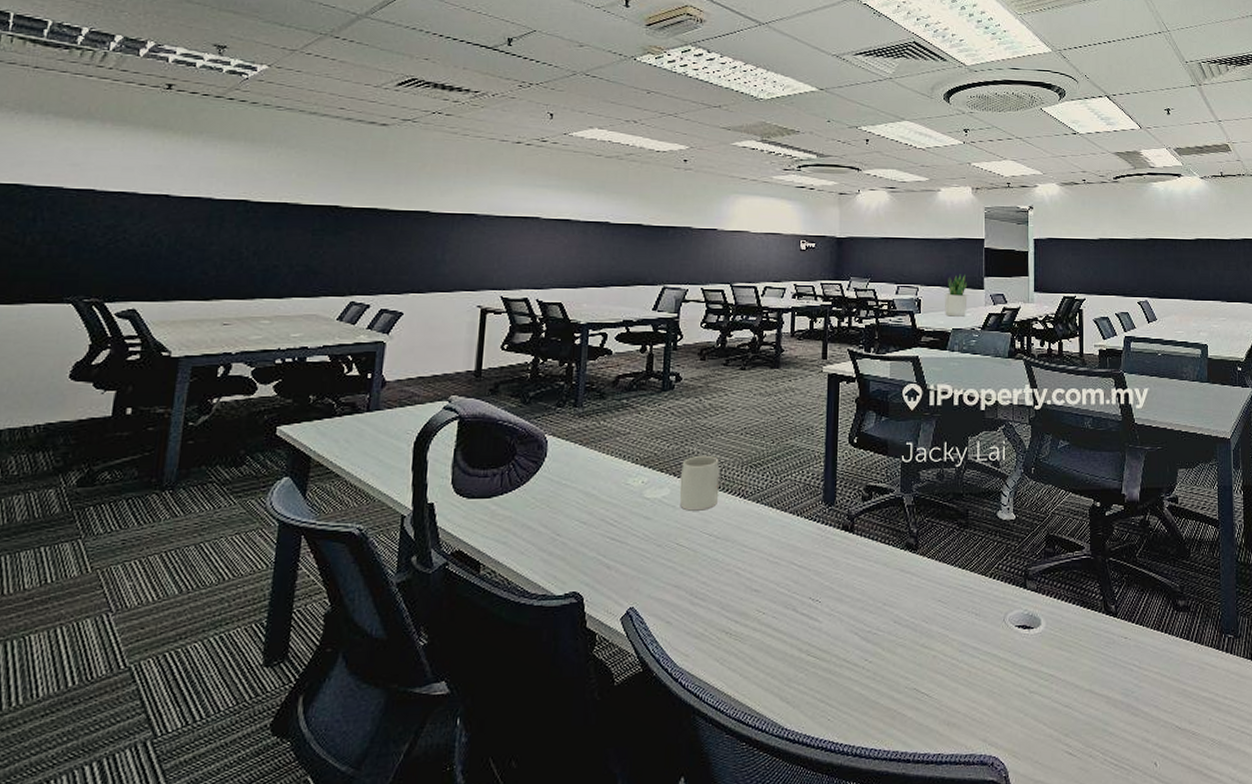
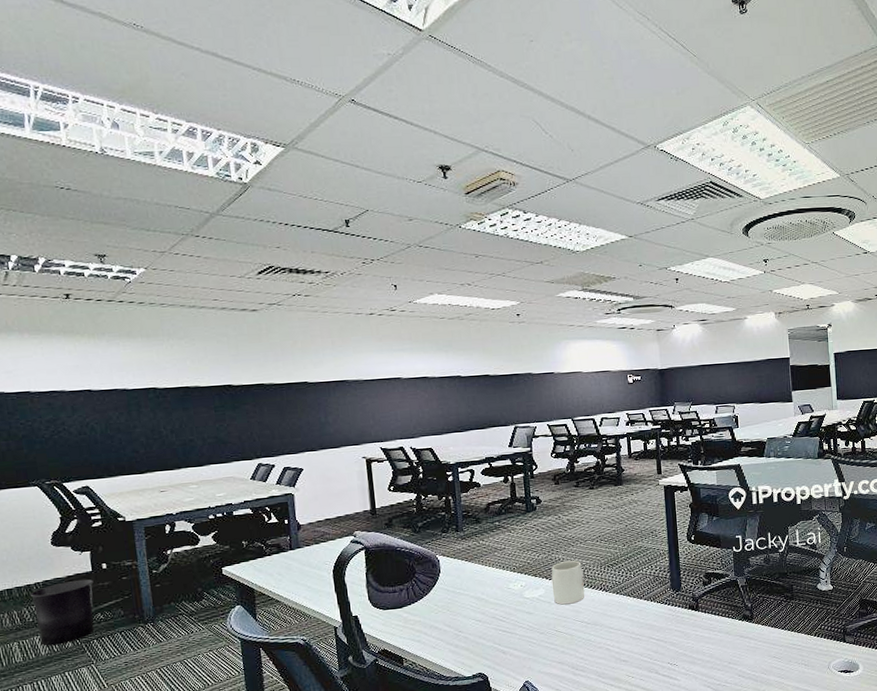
waste bin: none [19,425,110,510] -> present [29,579,95,646]
planter: present [945,274,968,317] -> none [759,390,779,428]

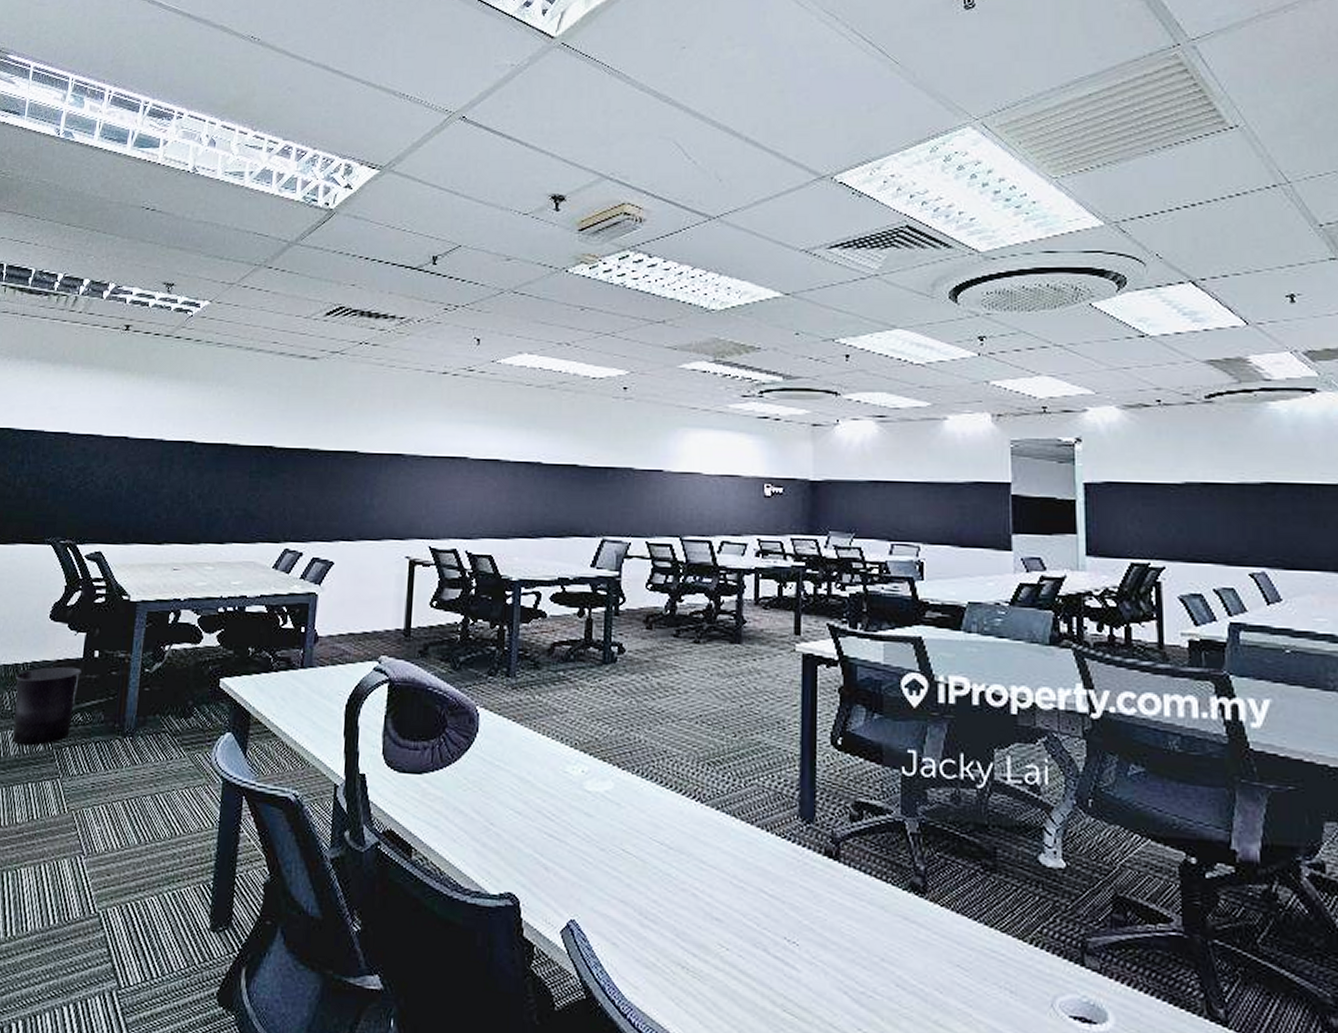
mug: present [551,560,585,605] -> none [624,744,672,813]

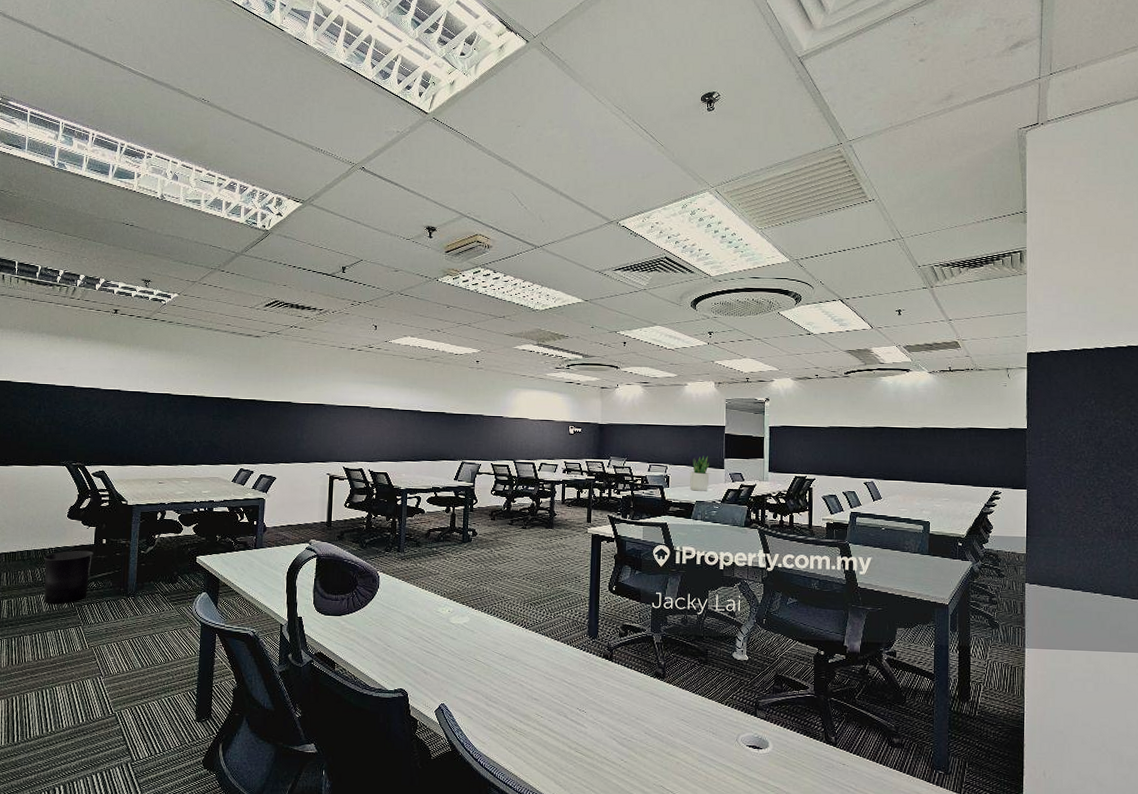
planter: none [957,529,989,587] -> present [690,455,710,491]

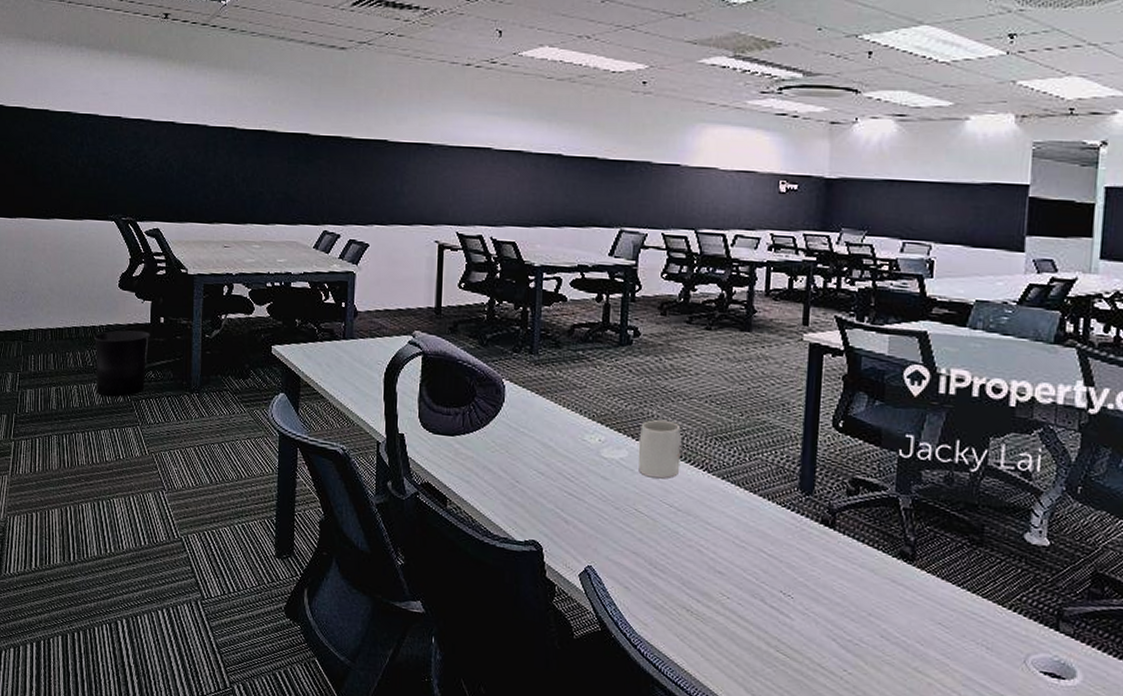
mug: none [476,593,507,636] -> present [638,419,682,479]
planter: present [690,455,710,491] -> none [966,230,1001,286]

